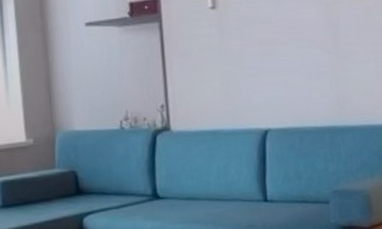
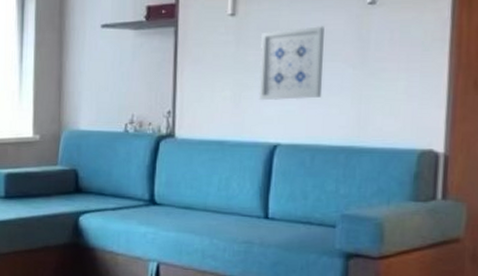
wall art: none [241,15,304,88] -> present [259,26,324,100]

